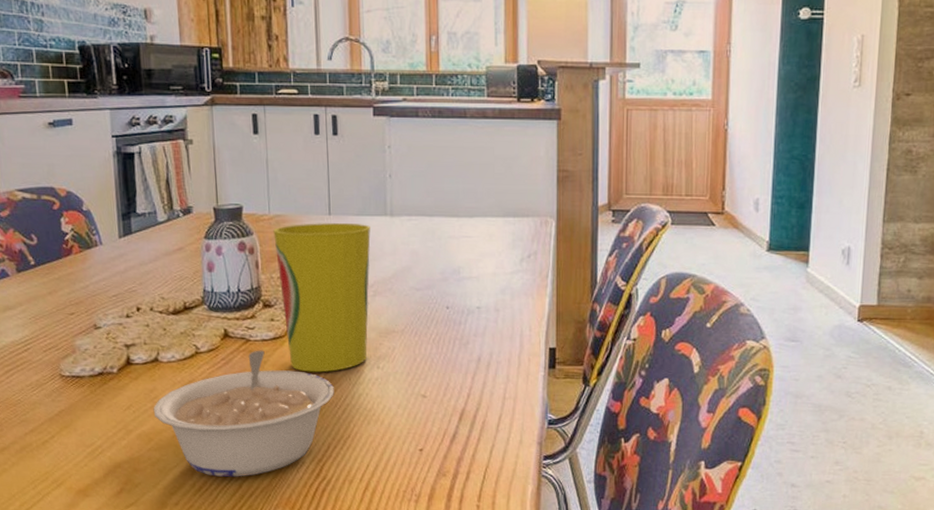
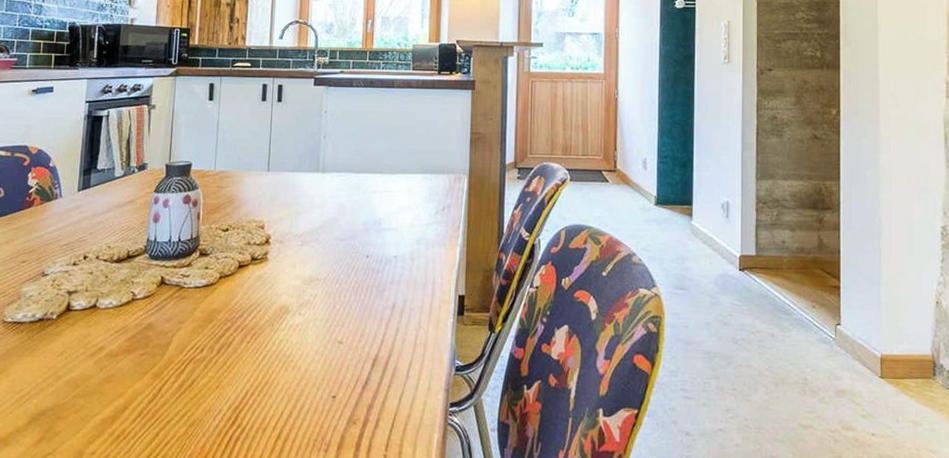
legume: present [153,350,334,477] -> none [84,297,257,425]
cup: present [273,223,371,372] -> none [216,178,303,319]

